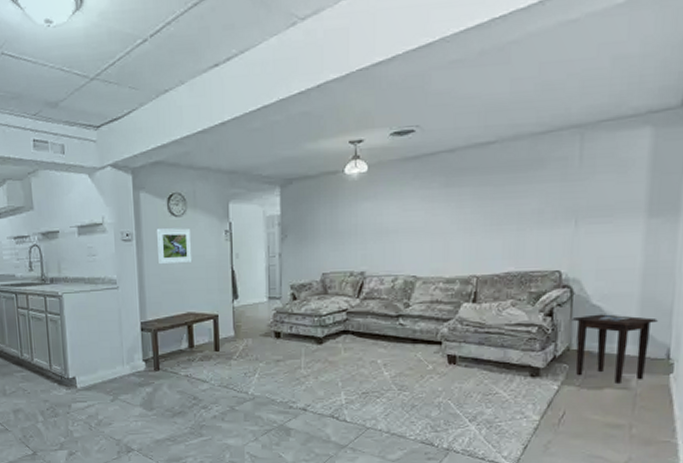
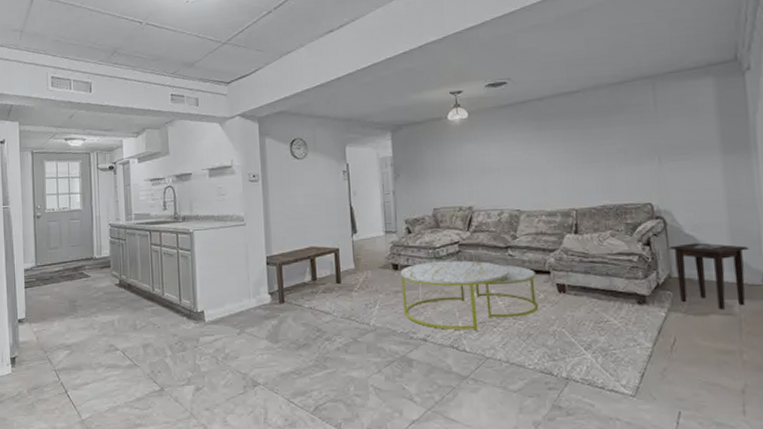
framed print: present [157,227,193,265] -> none [281,169,314,203]
coffee table: none [282,329,427,401] -> present [400,260,539,331]

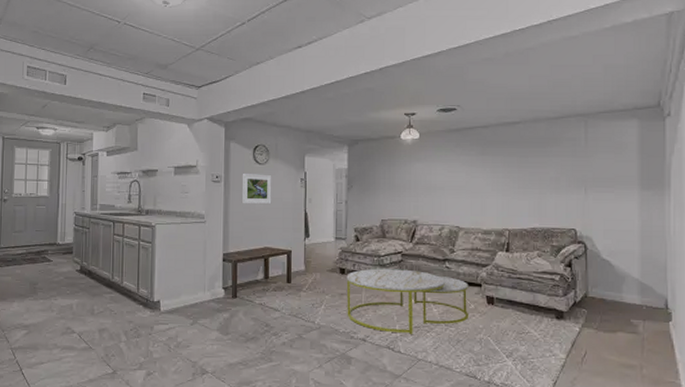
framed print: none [281,169,314,203] -> present [242,172,272,205]
side table: present [668,242,749,309] -> none [587,267,655,328]

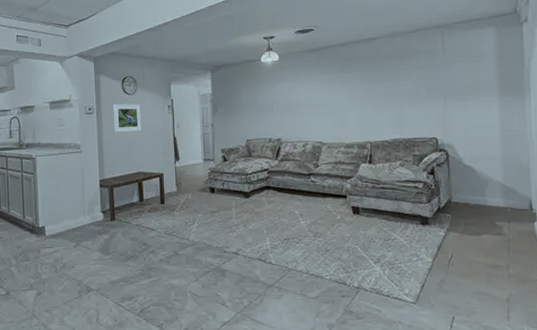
coffee table: present [346,268,469,334] -> none [216,185,336,246]

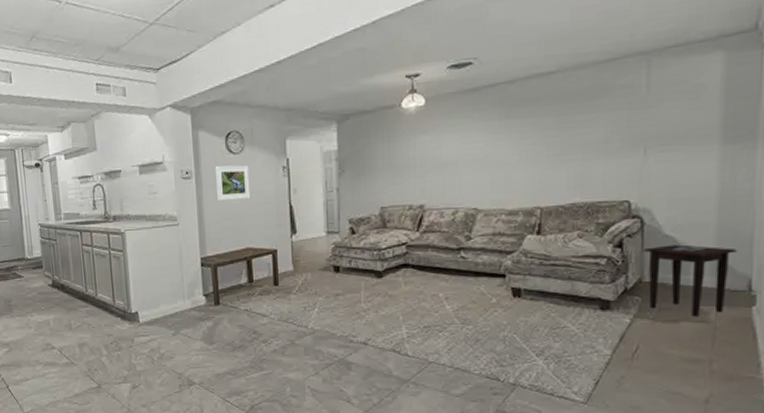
side table: none [450,172,518,230] -> present [643,244,737,316]

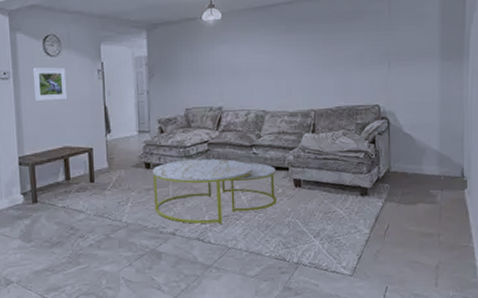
coffee table: none [342,262,490,335] -> present [152,158,277,224]
side table: present [643,244,737,316] -> none [390,140,453,199]

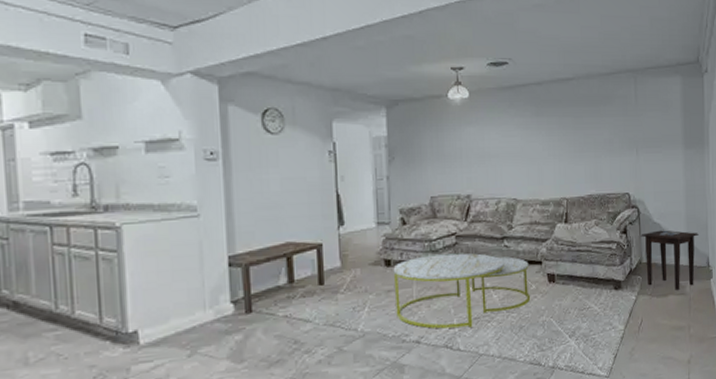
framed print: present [33,67,68,102] -> none [249,146,292,188]
side table: none [390,140,453,199] -> present [640,230,699,290]

